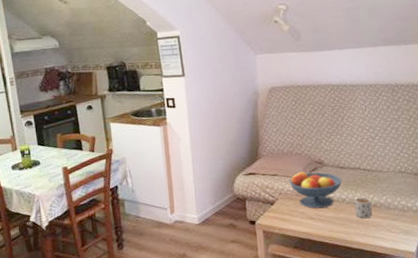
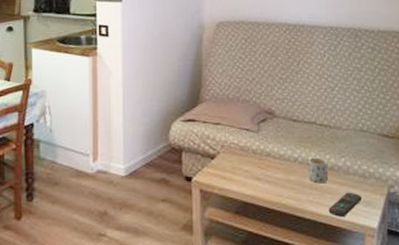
fruit bowl: present [289,172,342,209] -> none [233,122,295,167]
remote control: none [373,224,402,245] -> present [328,192,363,218]

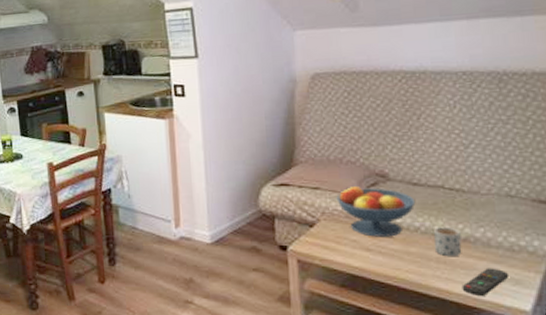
fruit bowl: none [233,122,295,167] -> present [336,187,416,237]

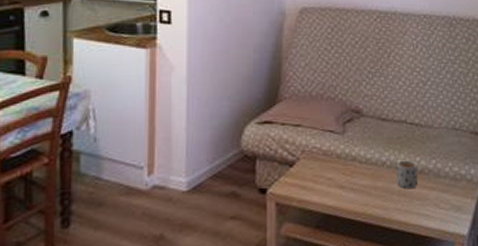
fruit bowl: present [336,187,416,237] -> none [316,123,384,174]
remote control: present [461,268,510,297] -> none [417,197,453,226]

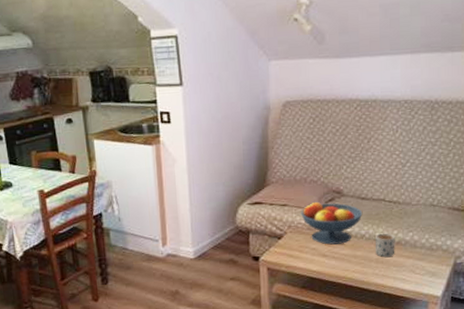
fruit bowl: none [316,123,384,174] -> present [301,202,363,245]

